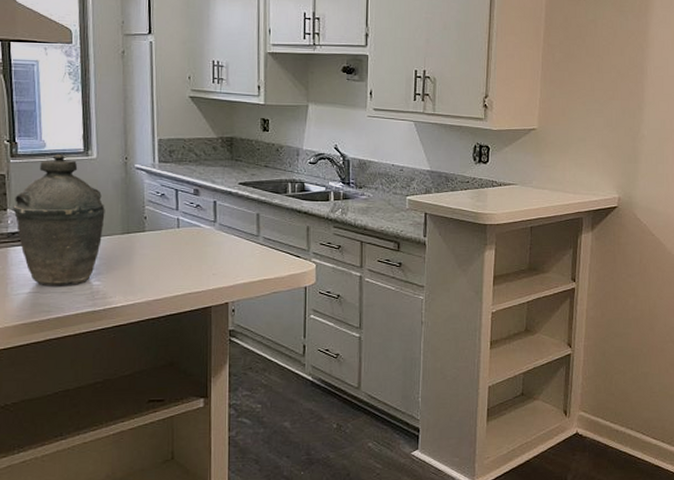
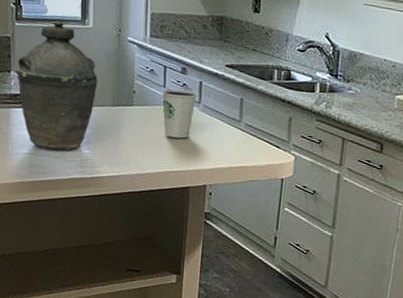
dixie cup: none [174,211,212,259] -> present [161,89,198,139]

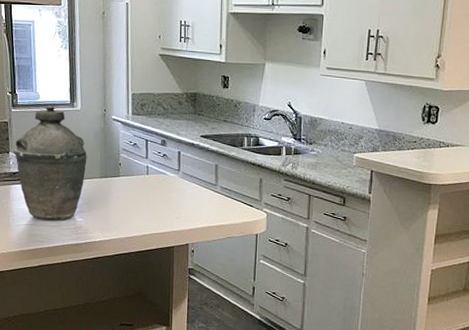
dixie cup: present [161,89,198,139] -> none [144,160,177,203]

